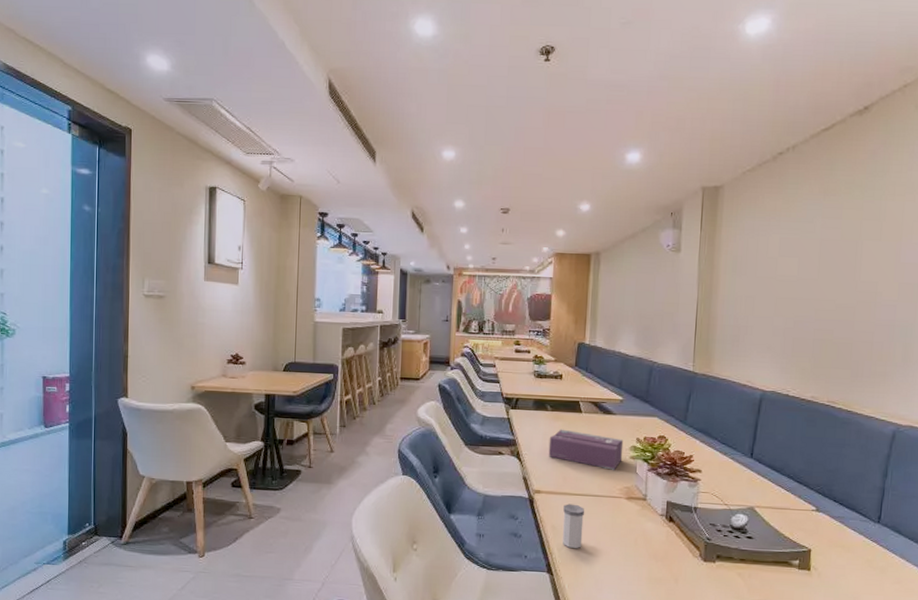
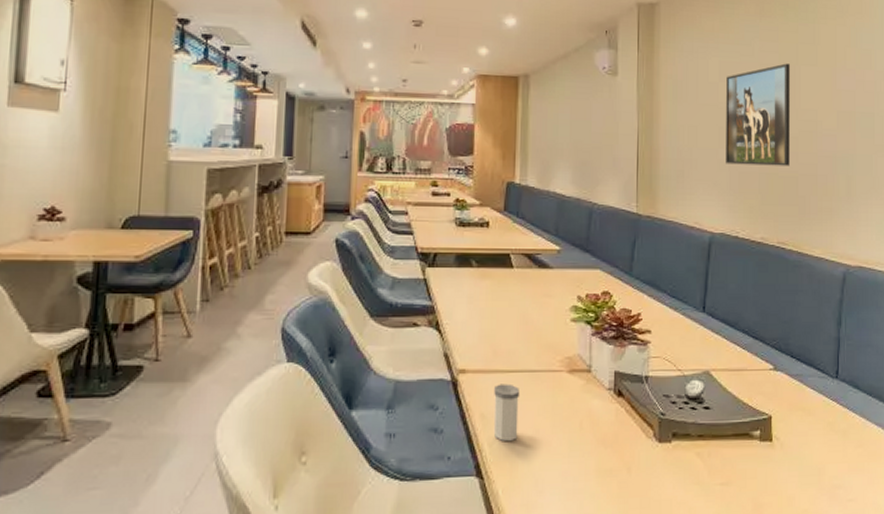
tissue box: present [548,429,624,470] -> none [474,289,563,337]
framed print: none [780,239,852,334] -> present [726,63,790,166]

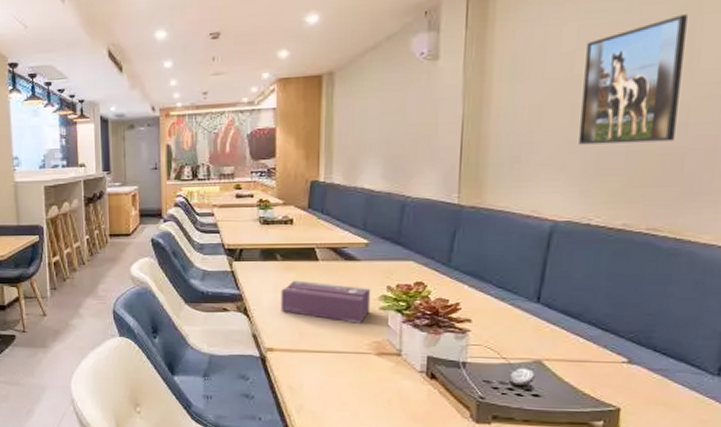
tissue box: none [474,289,563,337] -> present [280,280,371,323]
salt shaker: present [493,383,520,441] -> none [301,362,327,409]

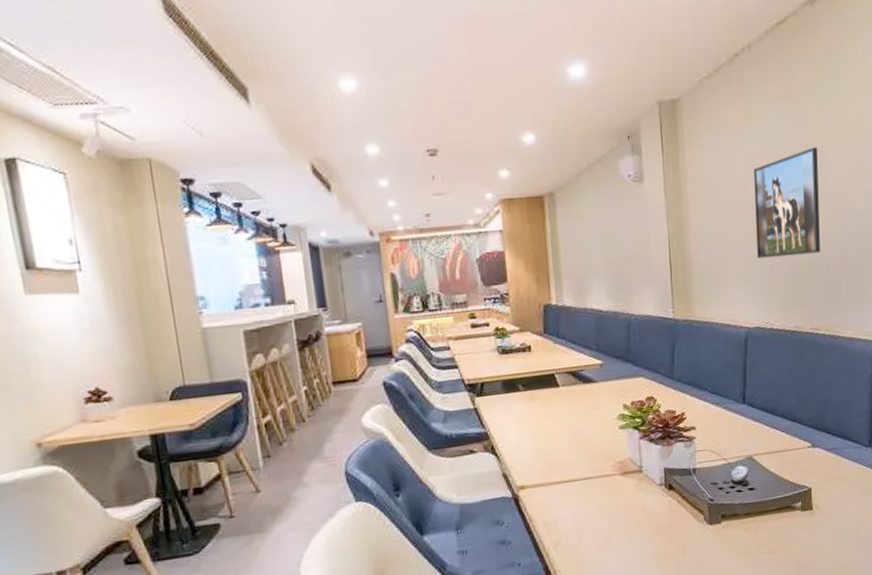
tissue box: present [280,280,371,323] -> none [526,408,611,446]

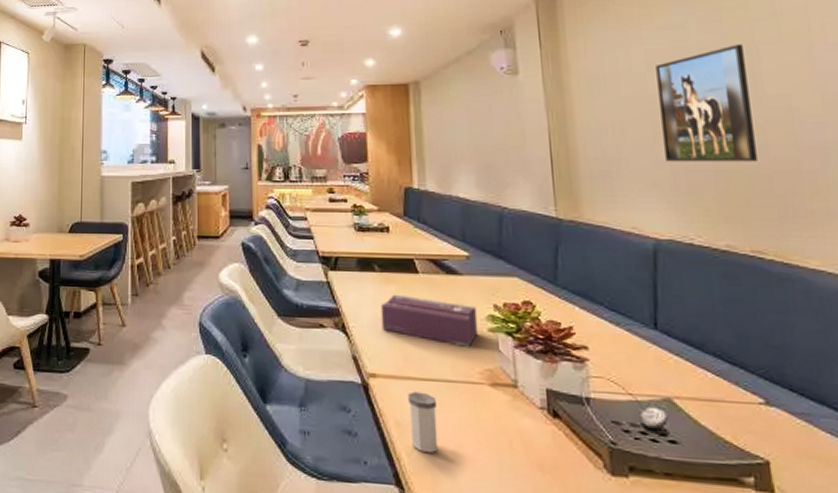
tissue box: none [526,408,611,446] -> present [380,294,479,347]
salt shaker: none [553,492,580,543] -> present [408,391,438,453]

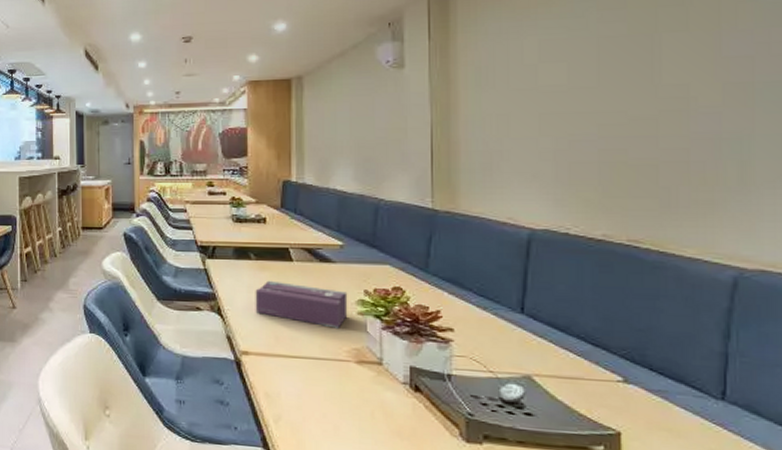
salt shaker: present [408,391,438,453] -> none [278,367,305,421]
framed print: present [655,44,757,162] -> none [549,32,645,154]

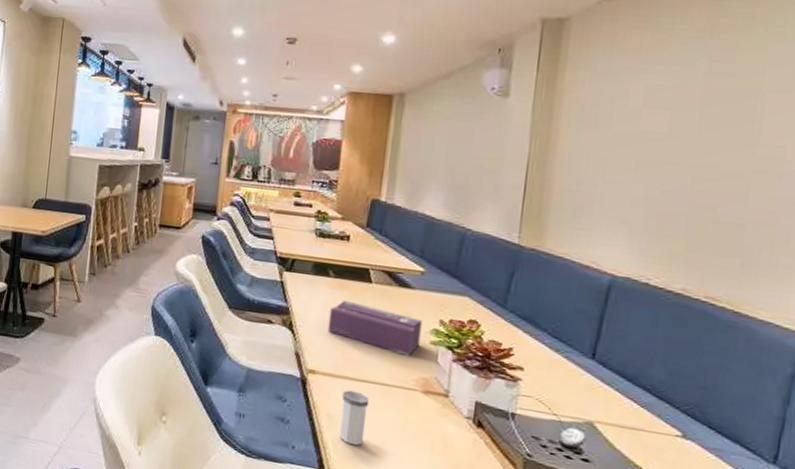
salt shaker: none [278,367,305,421] -> present [338,390,370,445]

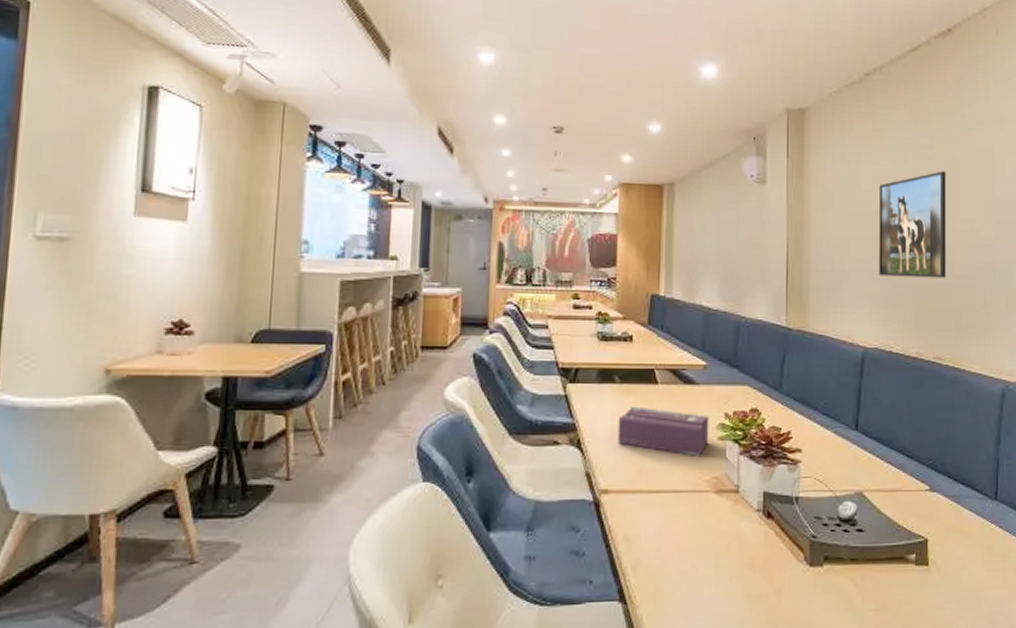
salt shaker: present [338,390,370,445] -> none [637,504,665,564]
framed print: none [641,89,750,211] -> present [879,171,946,278]

